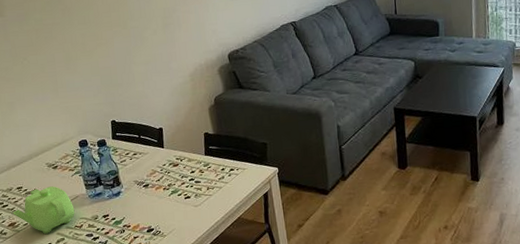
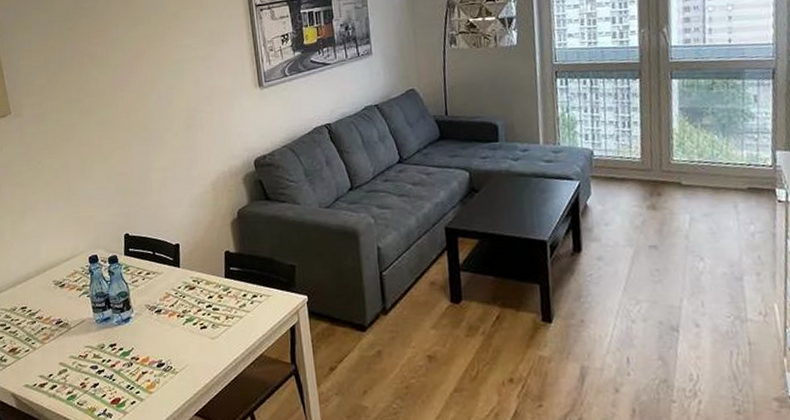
teapot: present [13,186,75,234] -> none [15,307,80,363]

